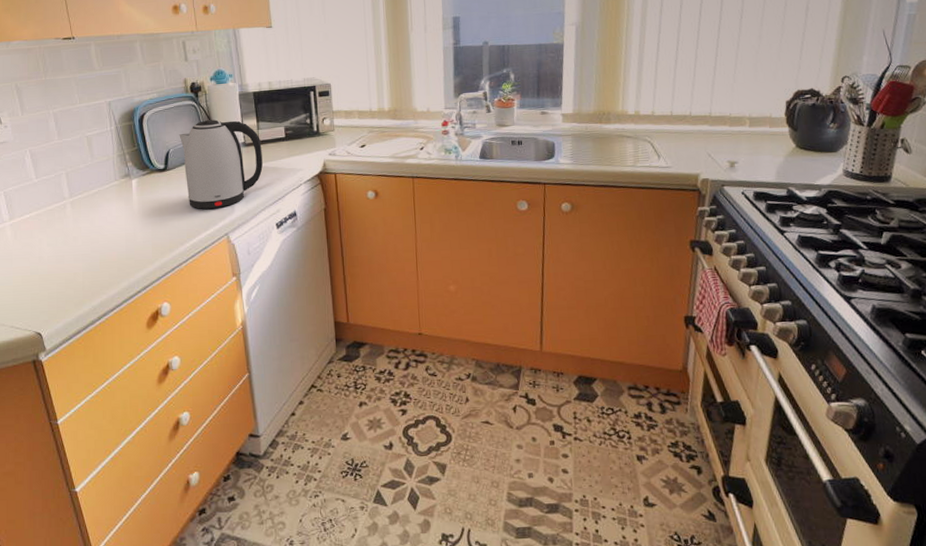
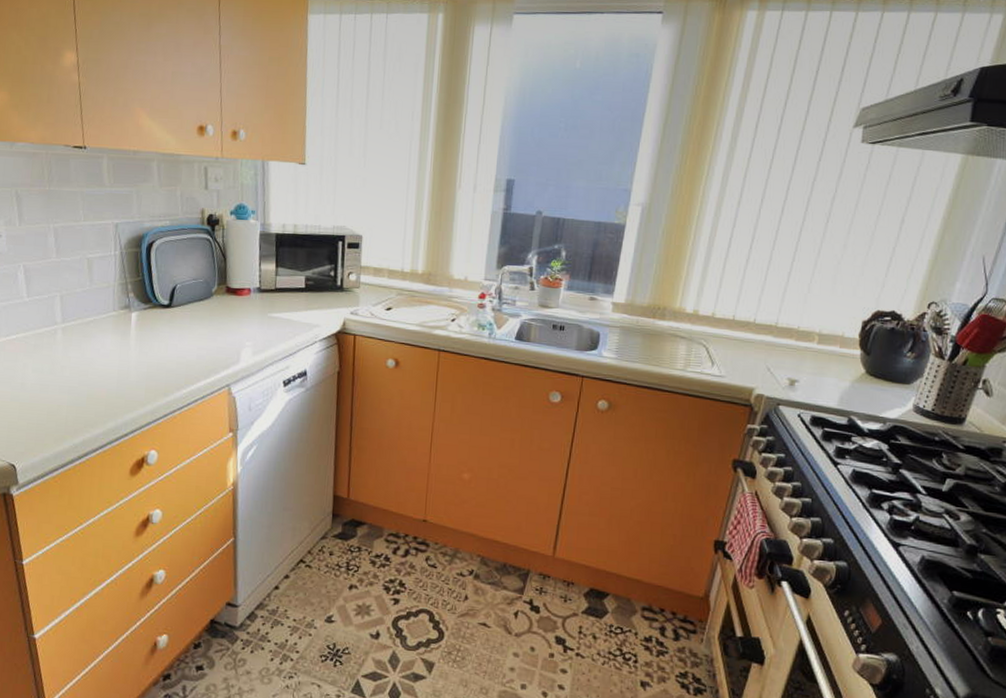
kettle: present [179,119,263,209] -> none [189,257,278,356]

